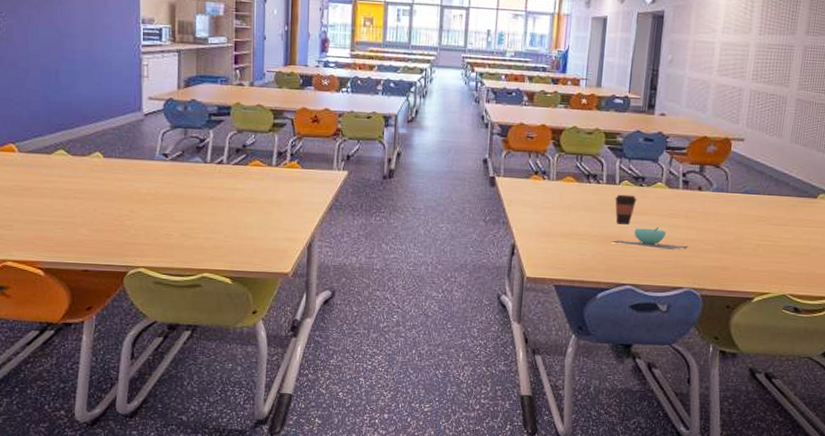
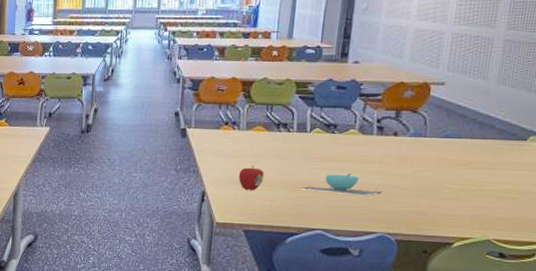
apple: none [548,217,575,244] -> present [238,165,264,191]
coffee cup: present [615,194,637,225] -> none [305,142,329,171]

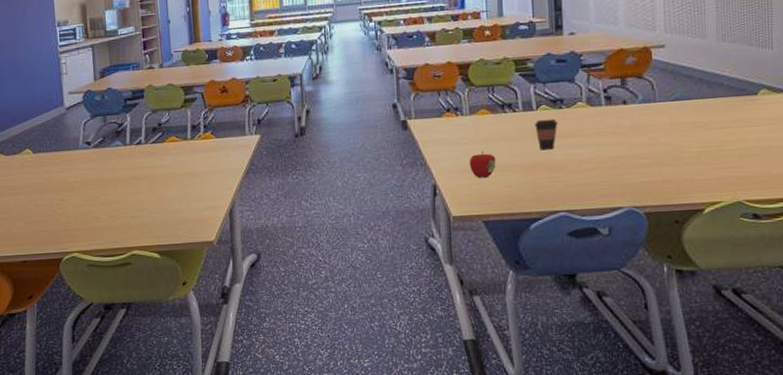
soup bowl: present [300,172,381,196] -> none [536,147,620,171]
coffee cup: none [305,142,329,171] -> present [534,118,558,150]

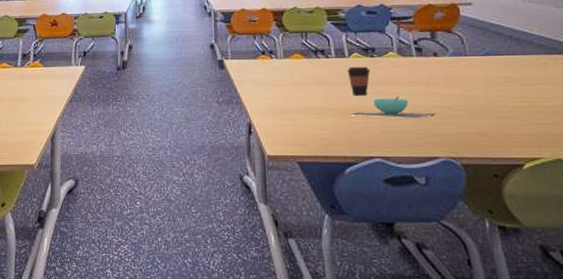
apple: present [469,151,496,179] -> none [283,93,310,120]
soup bowl: none [536,147,620,171] -> present [349,95,434,119]

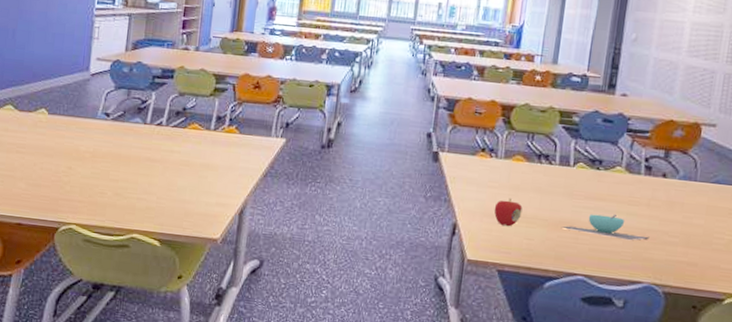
apple: none [283,93,310,120] -> present [494,198,523,227]
coffee cup: present [347,66,371,96] -> none [568,177,593,210]

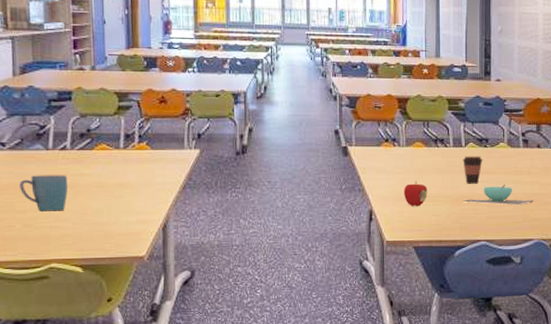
mug: none [116,147,159,184] -> present [20,175,68,211]
coffee cup: none [568,177,593,210] -> present [463,156,483,184]

